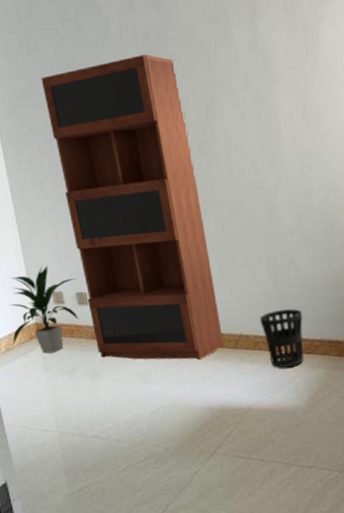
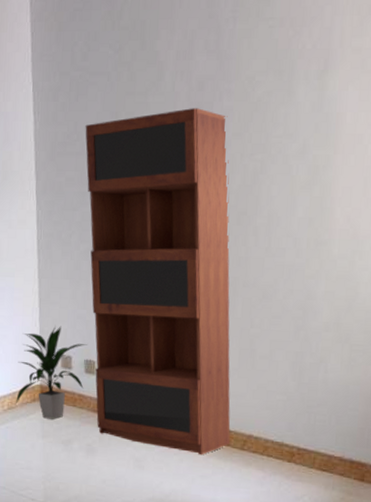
wastebasket: present [259,309,305,368] -> none [273,415,324,483]

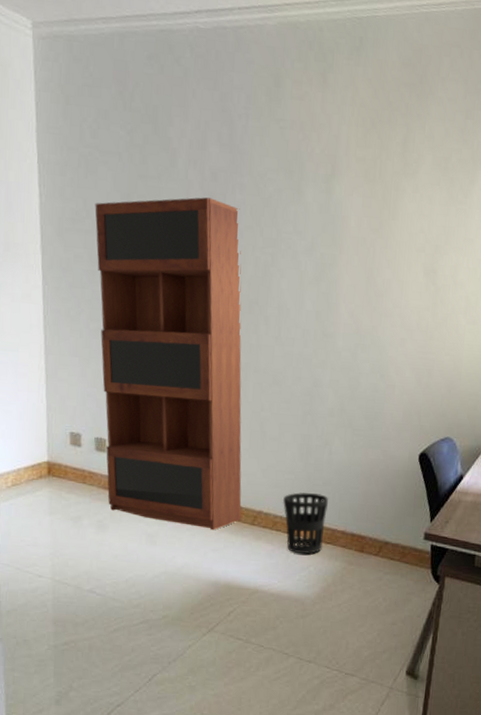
indoor plant: present [16,325,87,420] -> none [21,403,98,496]
wastebasket: none [273,415,324,483] -> present [282,492,328,555]

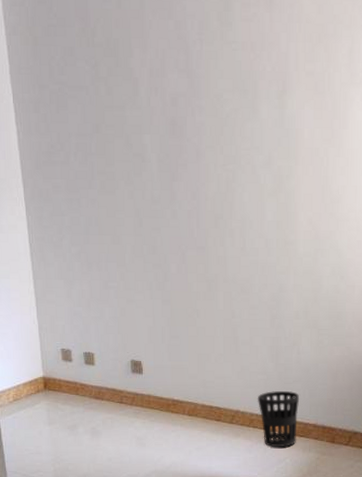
bookcase: present [95,197,242,531] -> none [68,122,220,431]

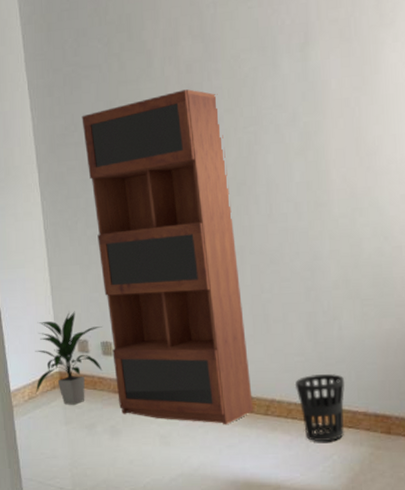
indoor plant: none [19,322,85,408] -> present [35,311,103,405]
bookcase: none [68,122,220,431] -> present [81,89,253,425]

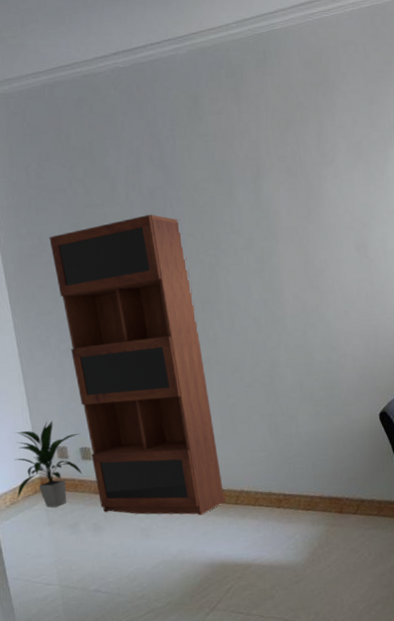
wastebasket: present [294,374,345,442] -> none [260,465,305,524]

